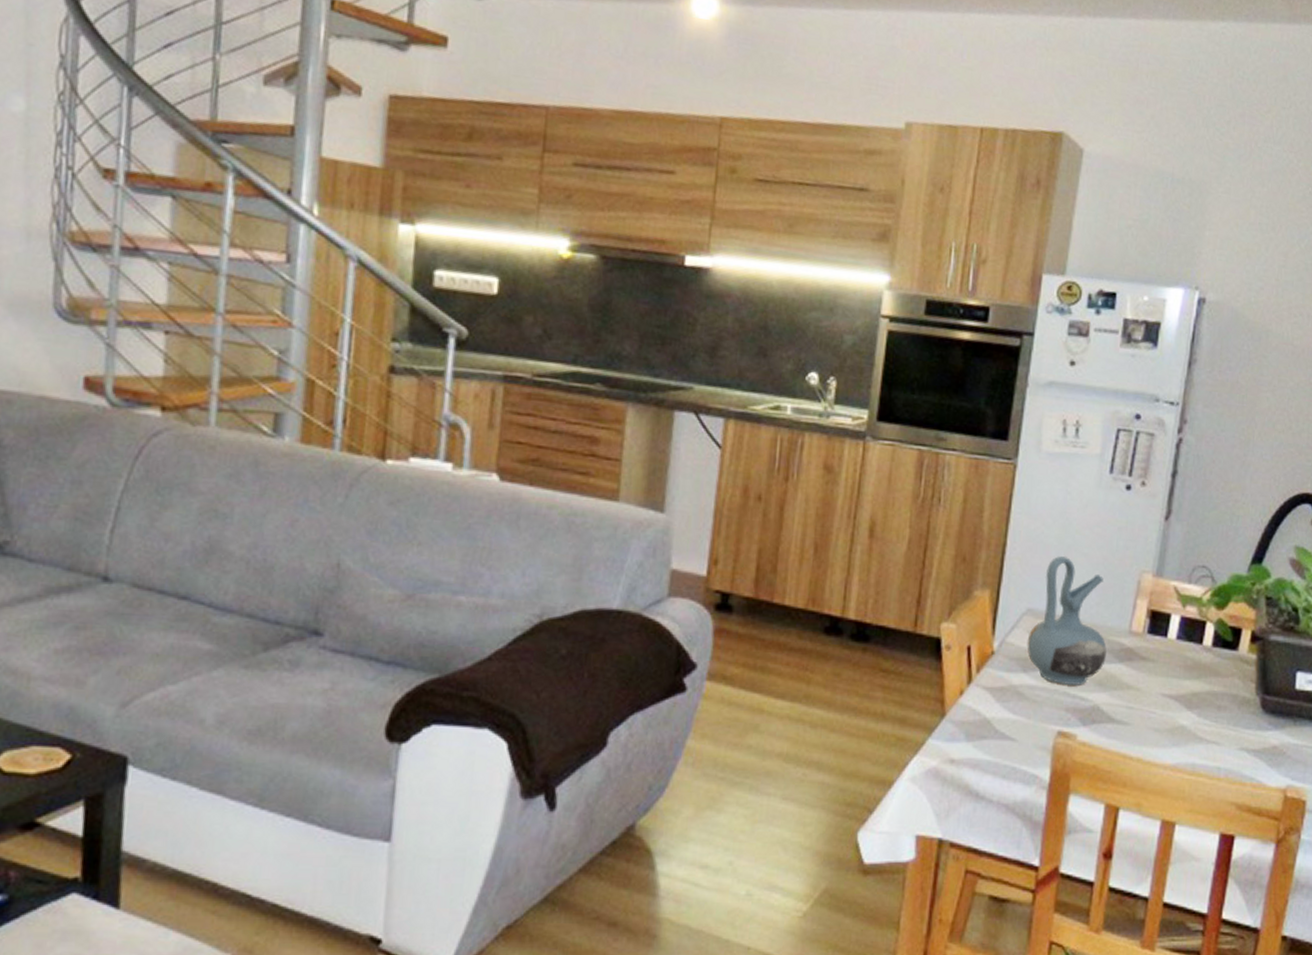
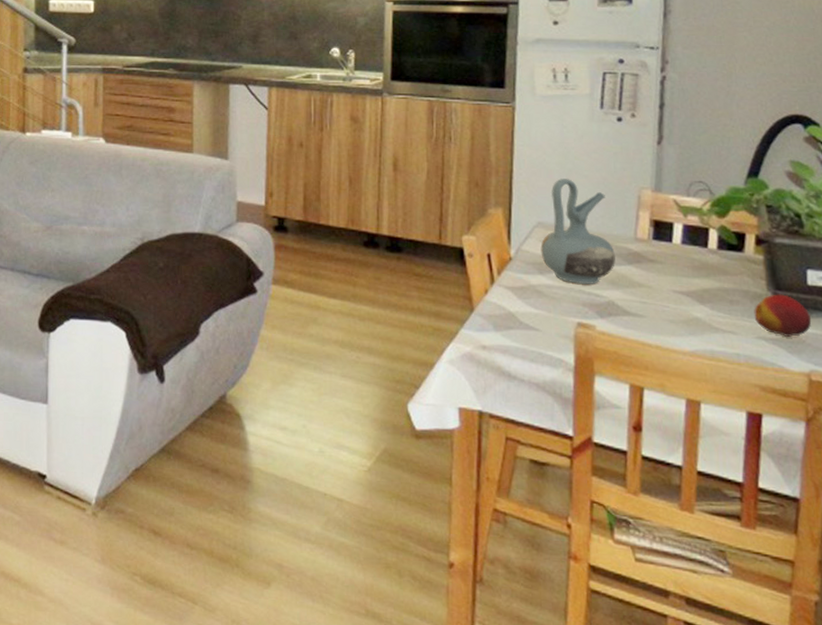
fruit: none [1239,699,1295,748] -> present [754,294,812,337]

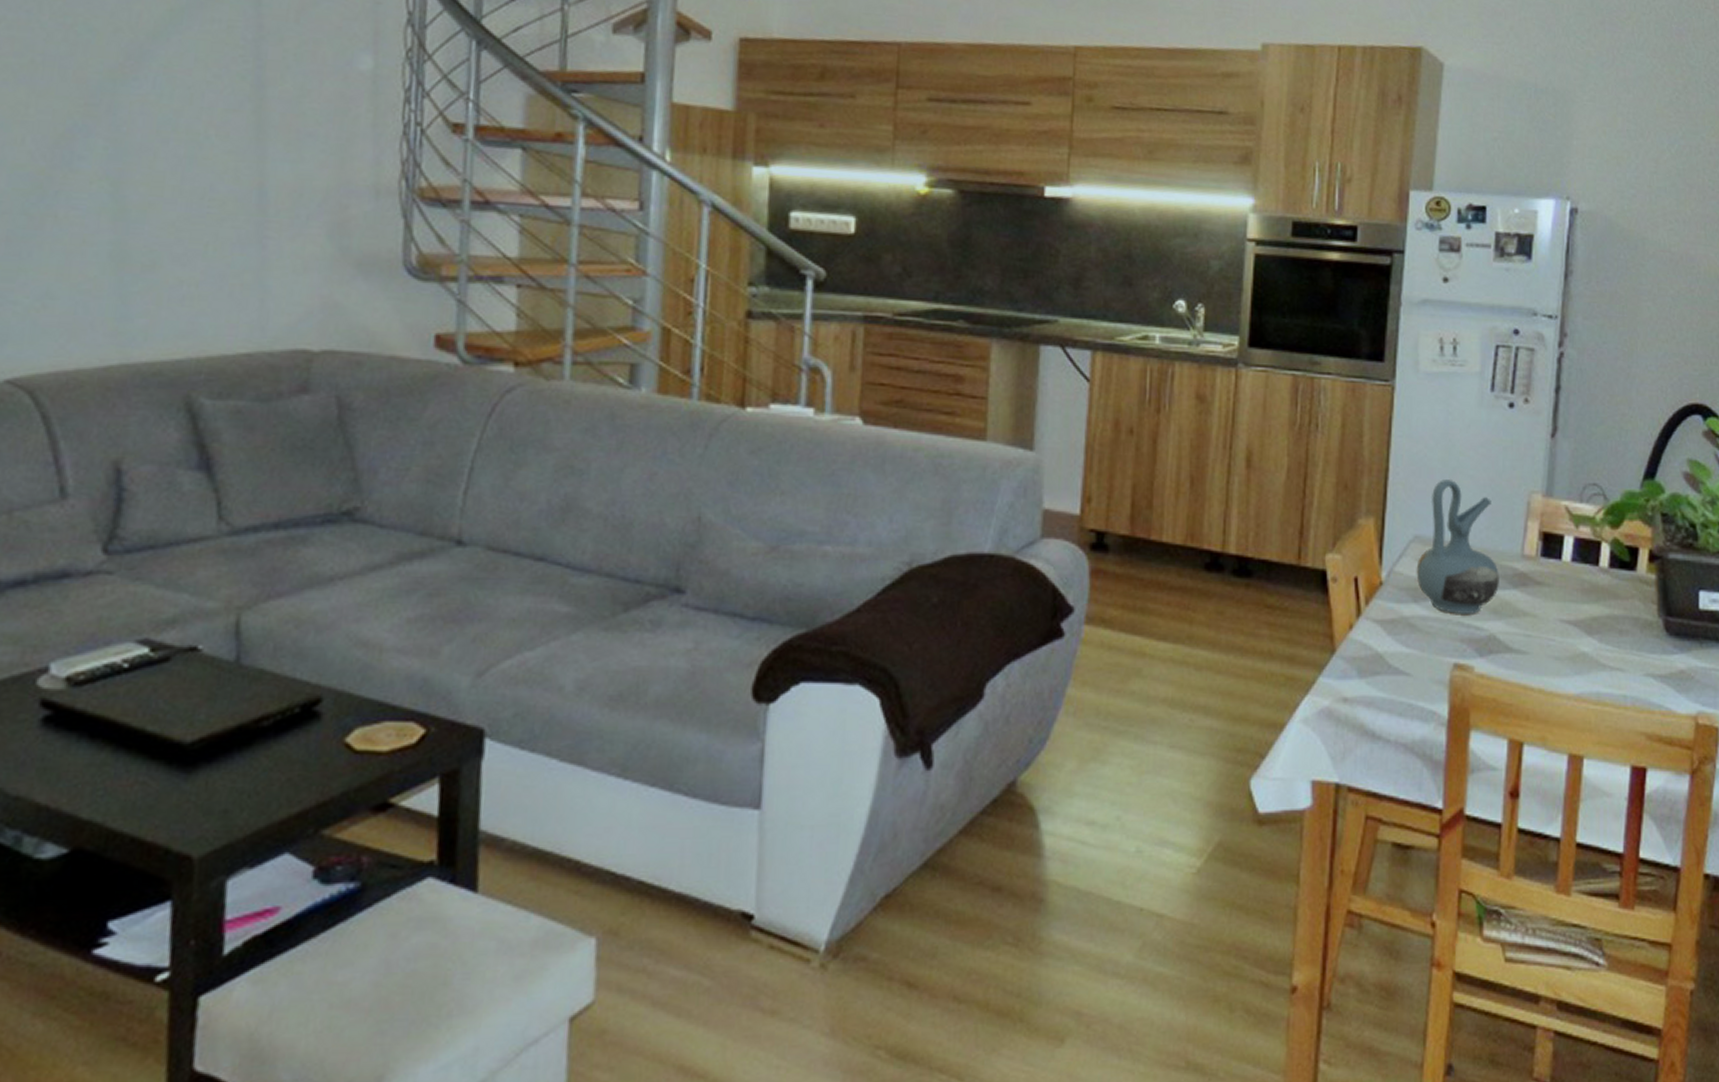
fruit: present [754,294,812,337] -> none [1643,621,1702,672]

